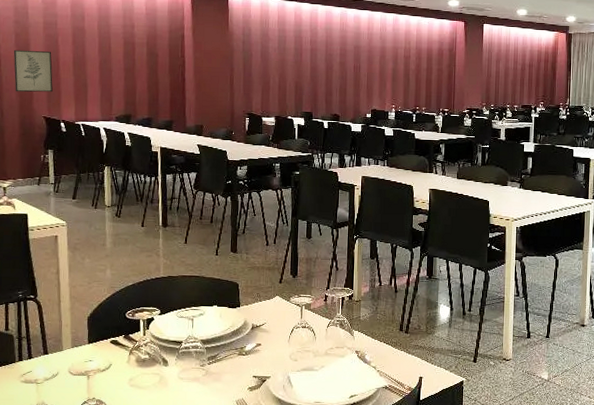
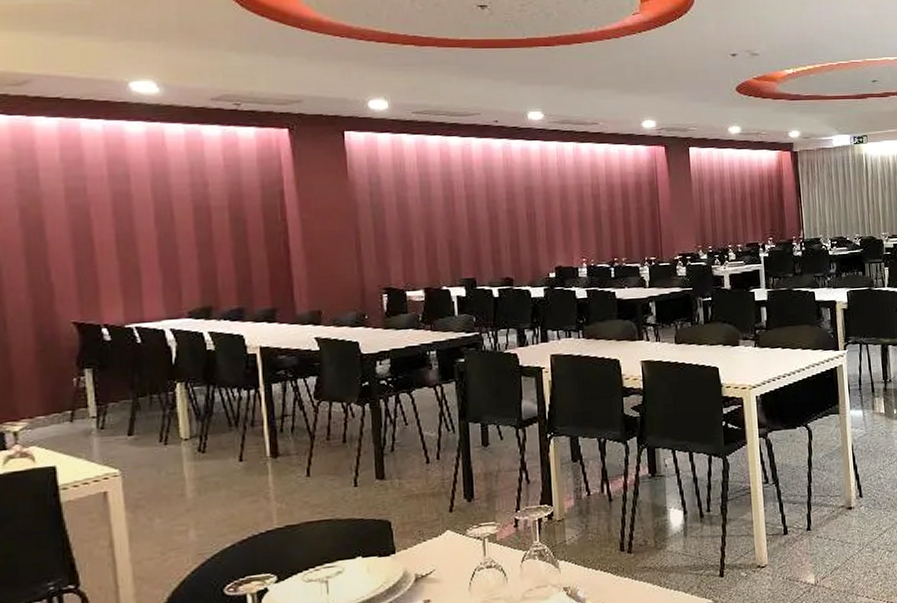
wall art: present [13,49,53,92] -> none [18,229,86,292]

